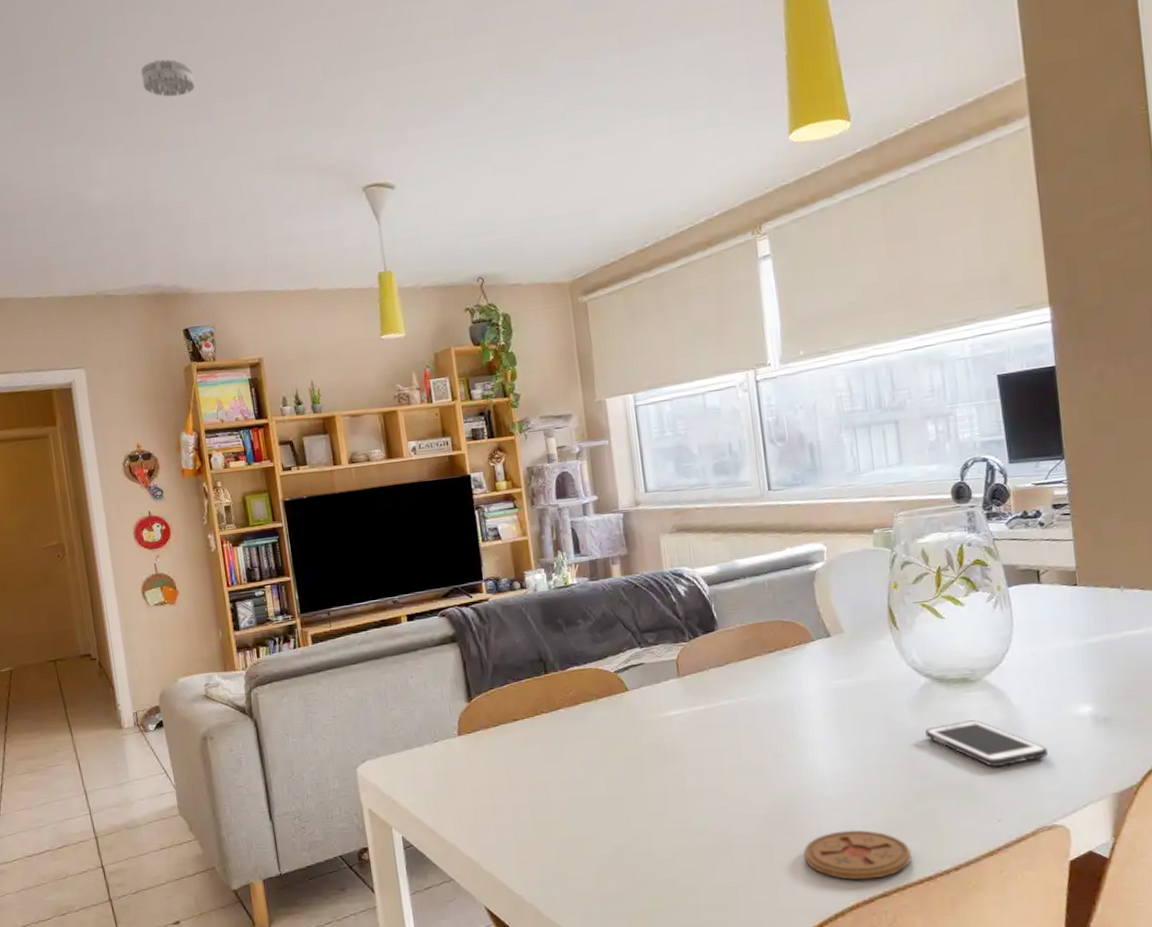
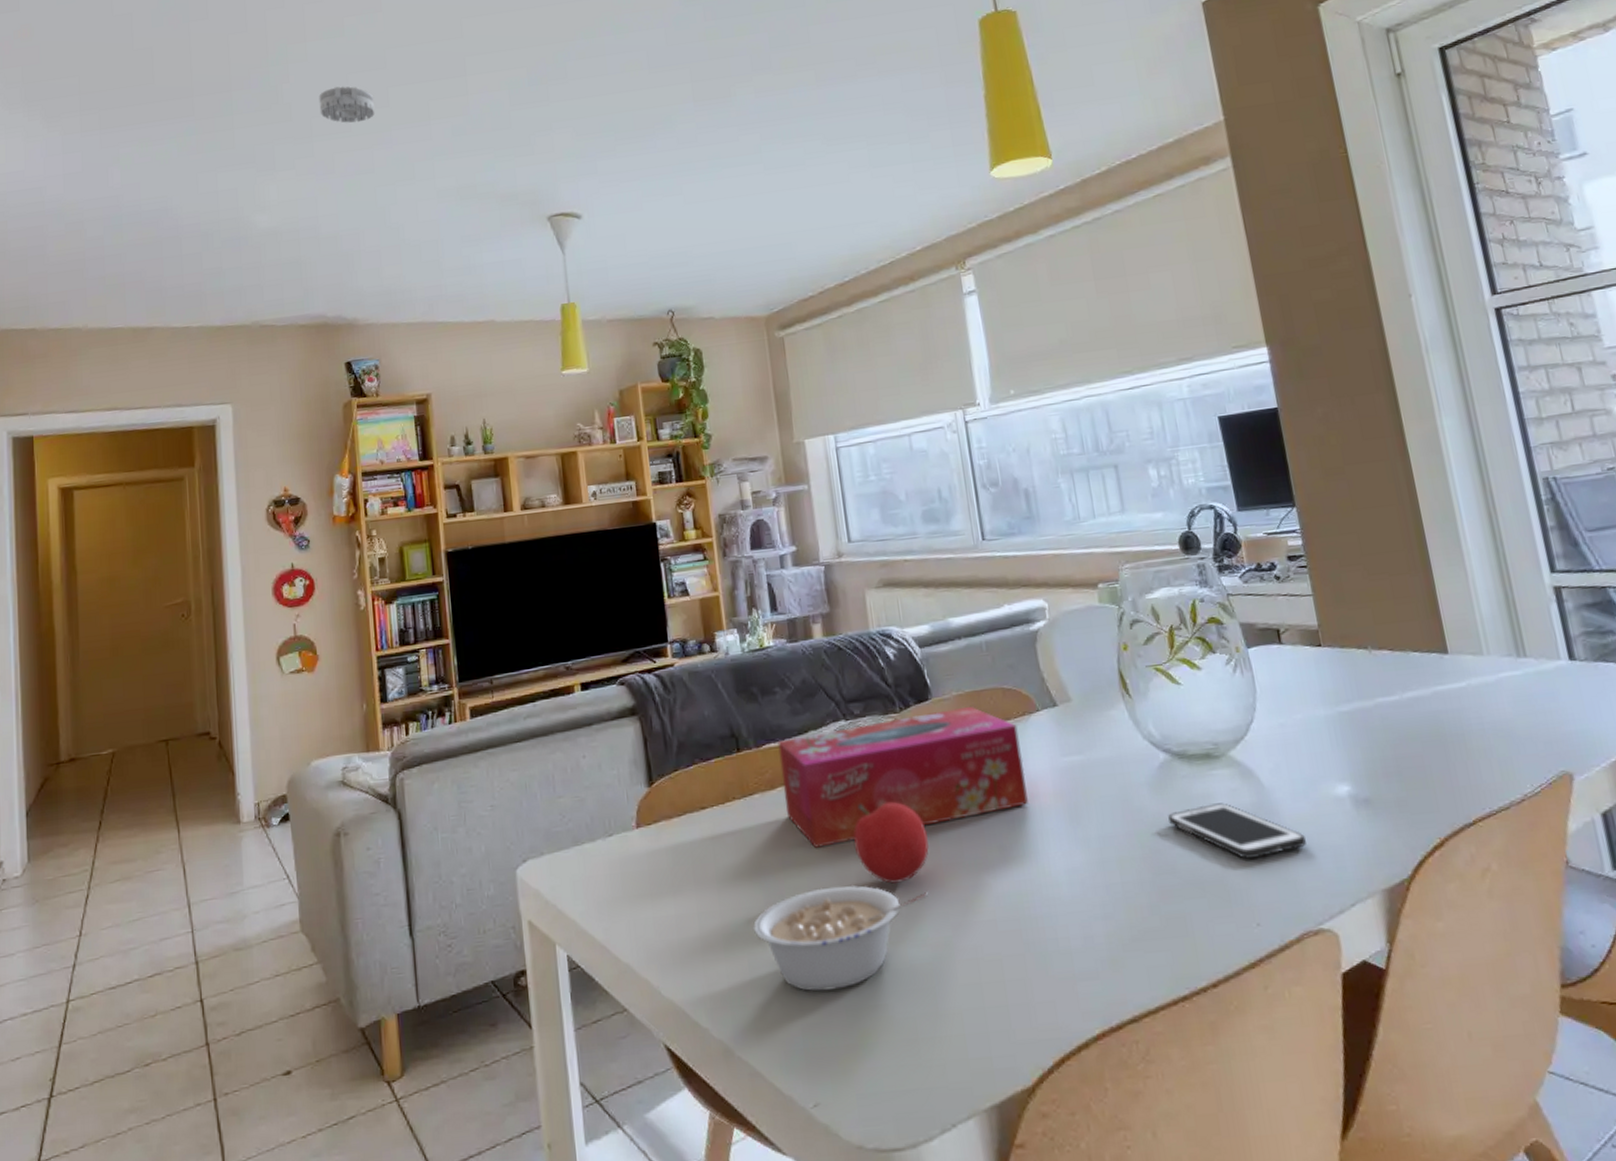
legume: none [558,784,710,868] -> present [752,885,928,992]
tissue box: none [580,636,801,755] -> present [778,706,1028,849]
fruit: none [646,717,712,784] -> present [853,802,929,885]
coaster: present [803,829,912,880] -> none [1038,938,1162,1002]

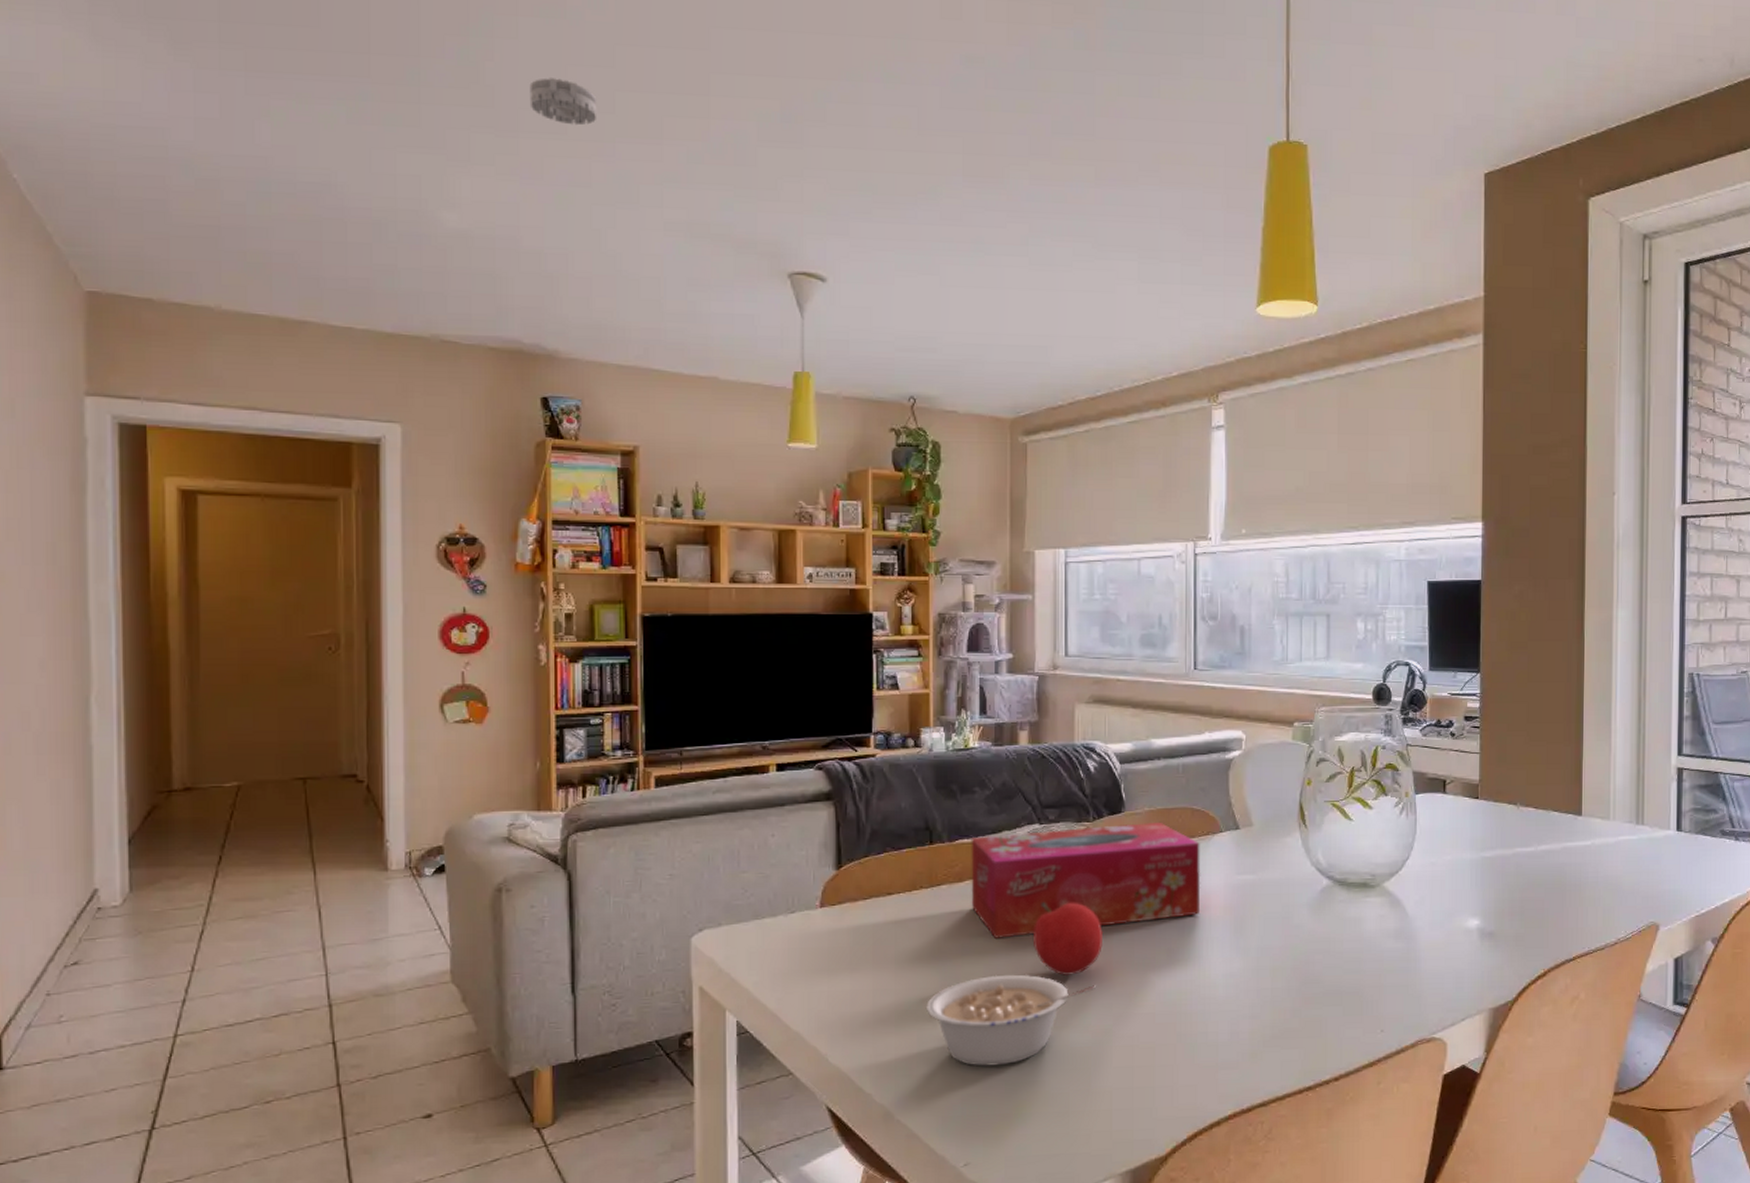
cell phone: present [1168,803,1306,859] -> none [1322,926,1434,975]

